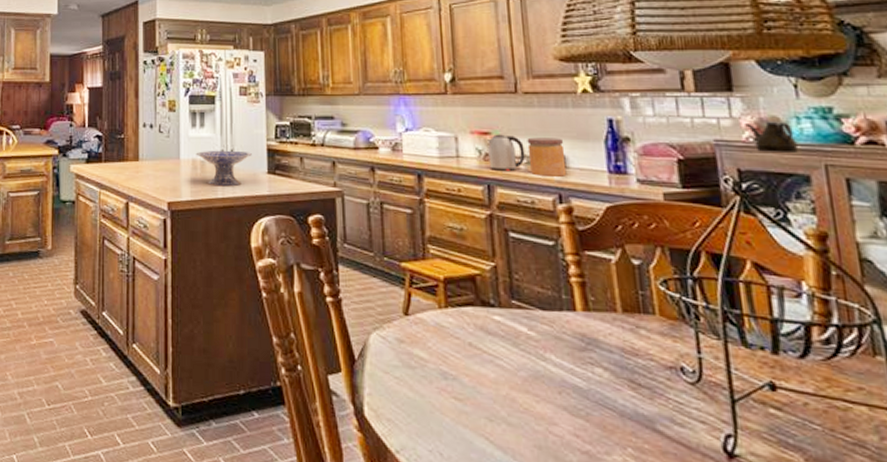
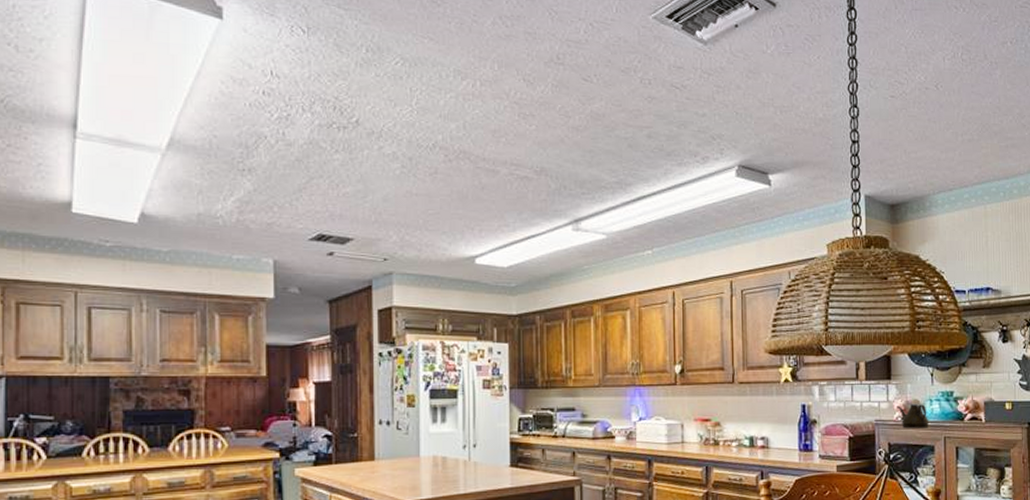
decorative bowl: present [196,150,252,187] -> none [437,445,495,482]
kettle: present [487,134,525,172] -> none [708,420,737,454]
jar: present [527,137,567,177] -> none [739,422,768,456]

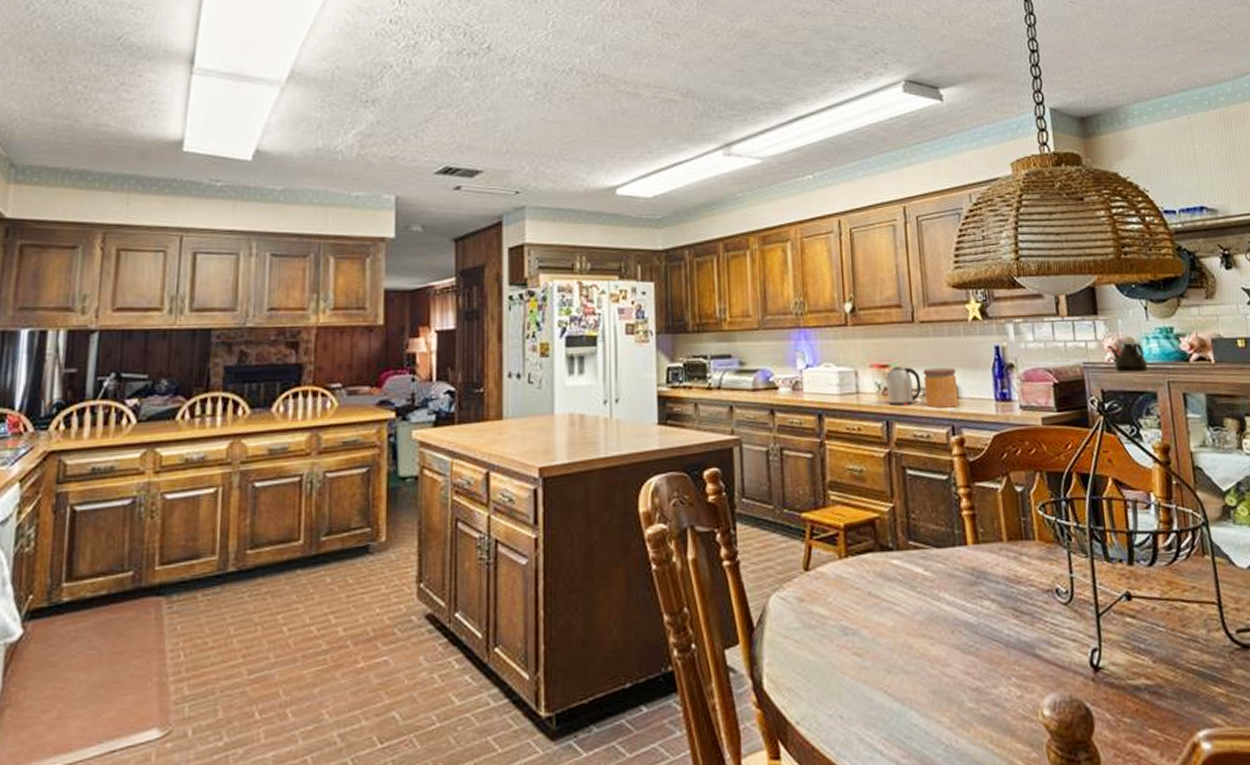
kettle: none [708,420,737,454] -> present [886,366,922,407]
jar: none [739,422,768,456] -> present [923,367,959,408]

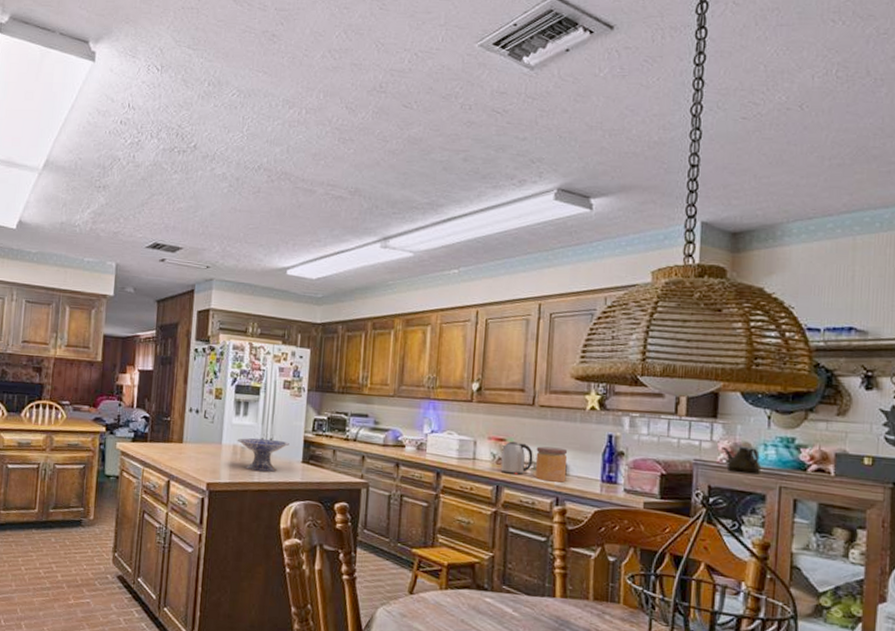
decorative bowl: none [573,400,640,444] -> present [237,438,289,473]

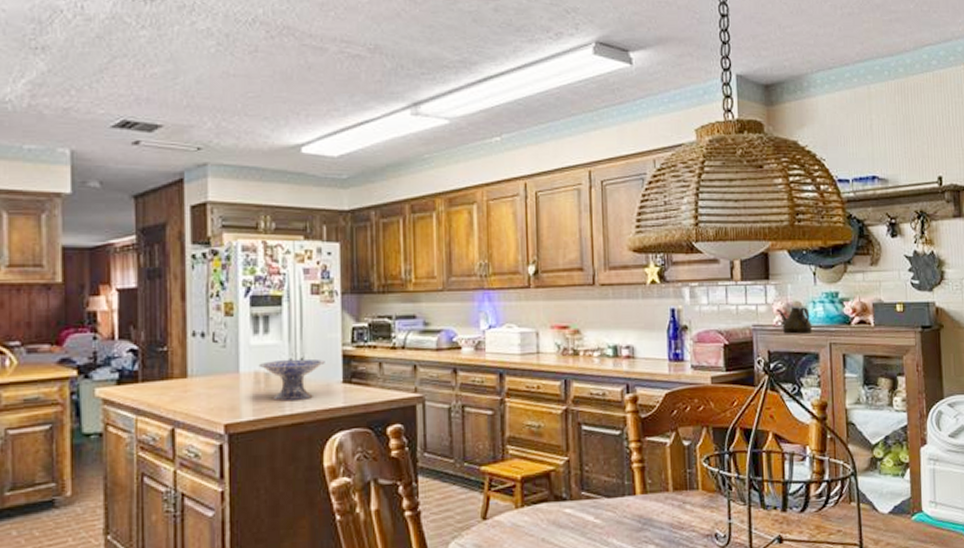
kettle: present [500,441,533,476] -> none [566,327,599,366]
jar: present [535,446,568,483] -> none [601,329,634,368]

